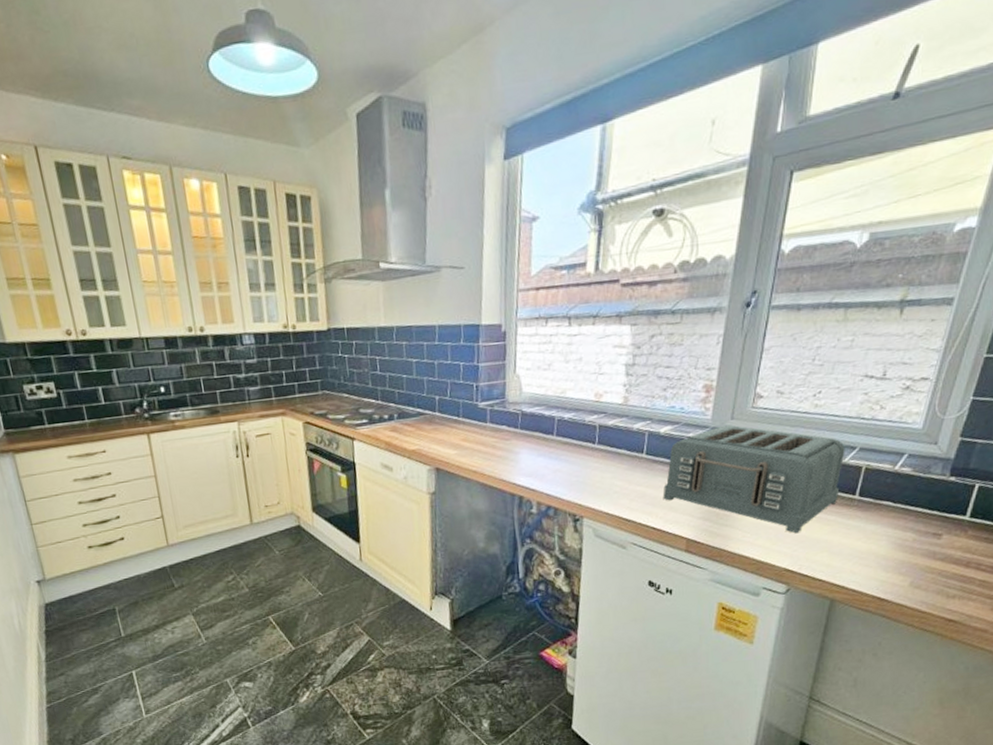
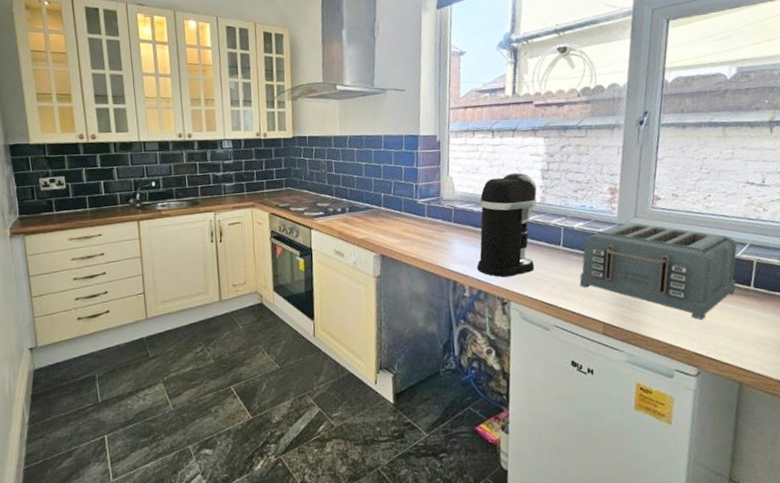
coffee maker: none [546,368,619,491] -> present [477,172,538,277]

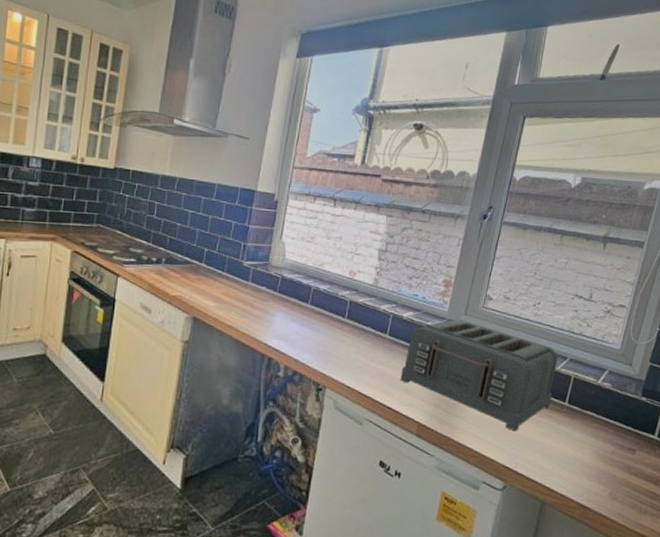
coffee maker: present [477,172,538,277] -> none [296,248,371,361]

